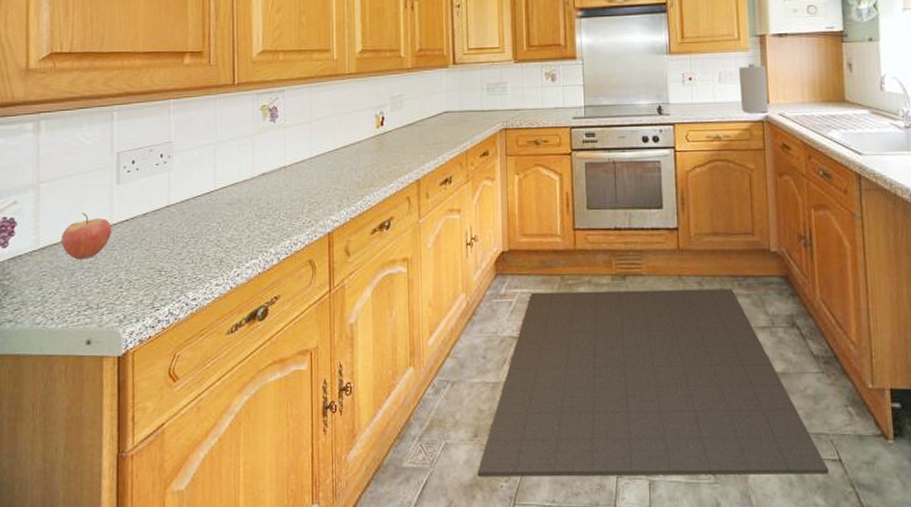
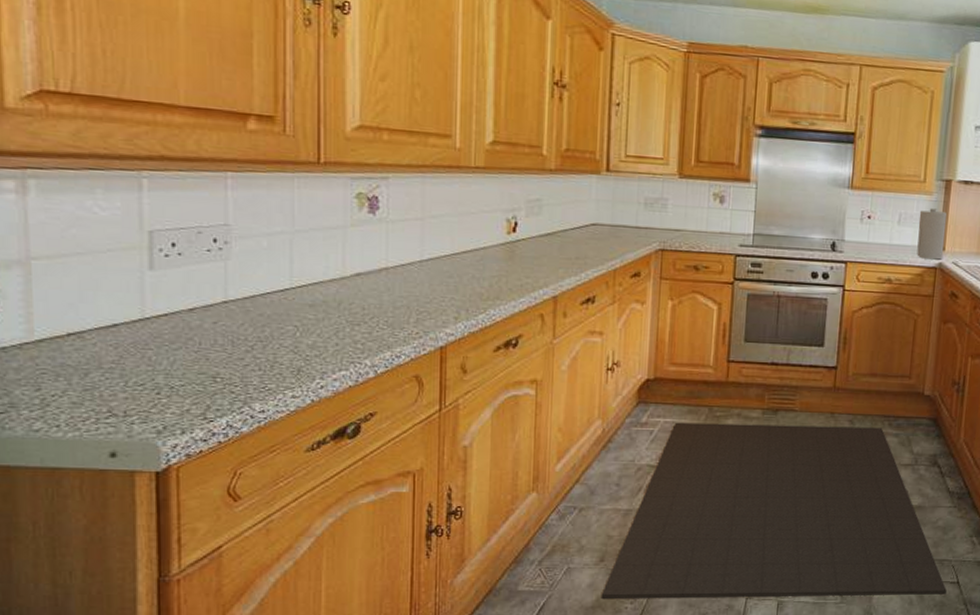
fruit: present [61,213,112,260] -> none [66,301,144,358]

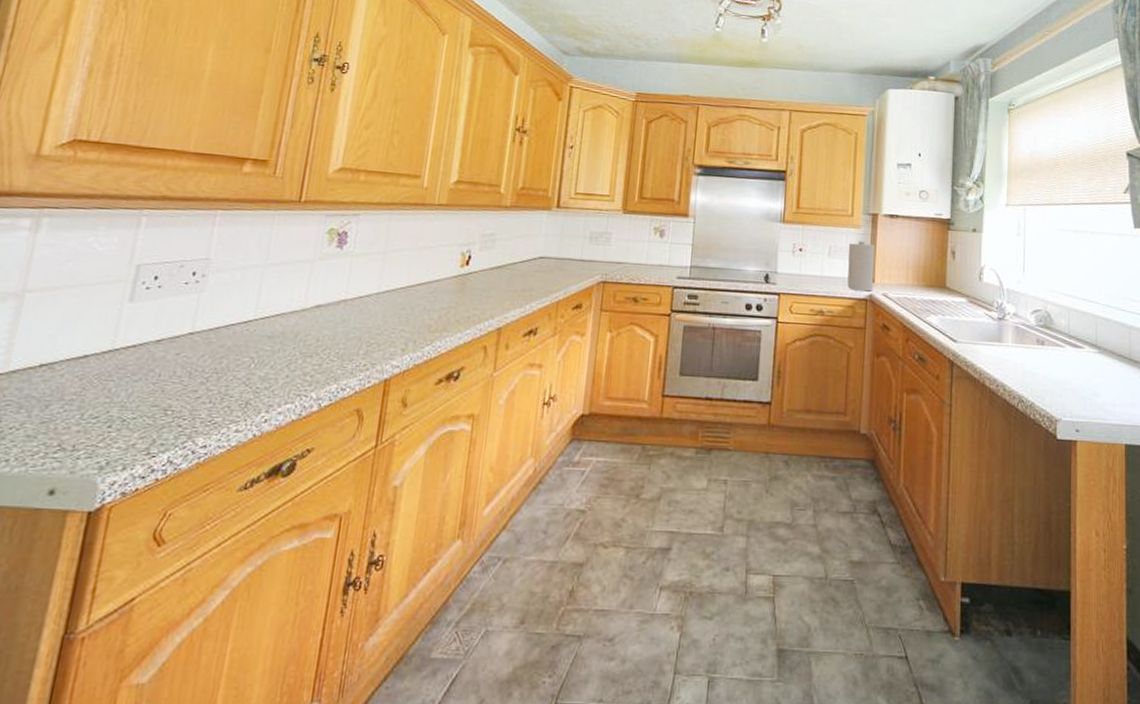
floor mat: present [602,422,947,598] -> none [519,462,894,672]

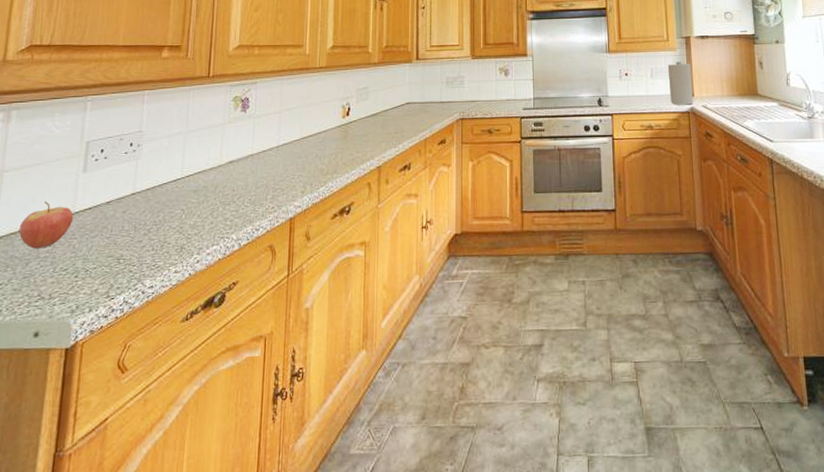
fruit: none [39,332,113,389] -> present [18,201,74,249]

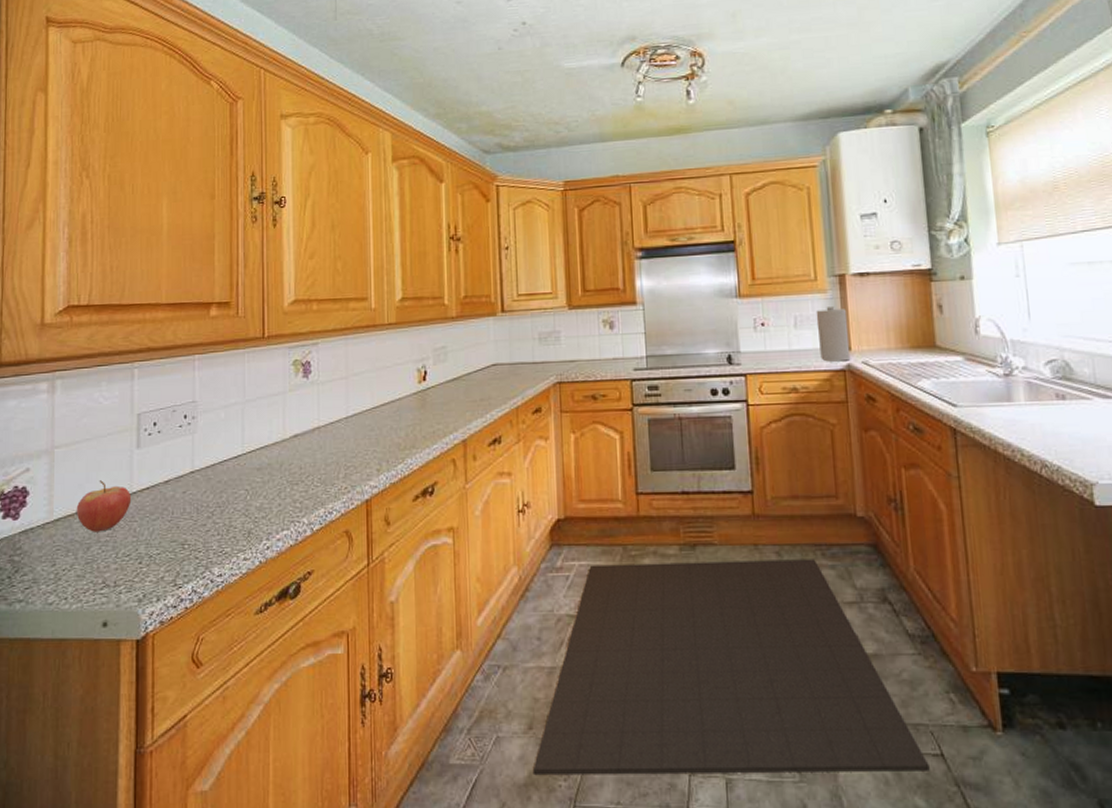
floor mat: none [424,265,752,460] -> present [534,559,930,774]

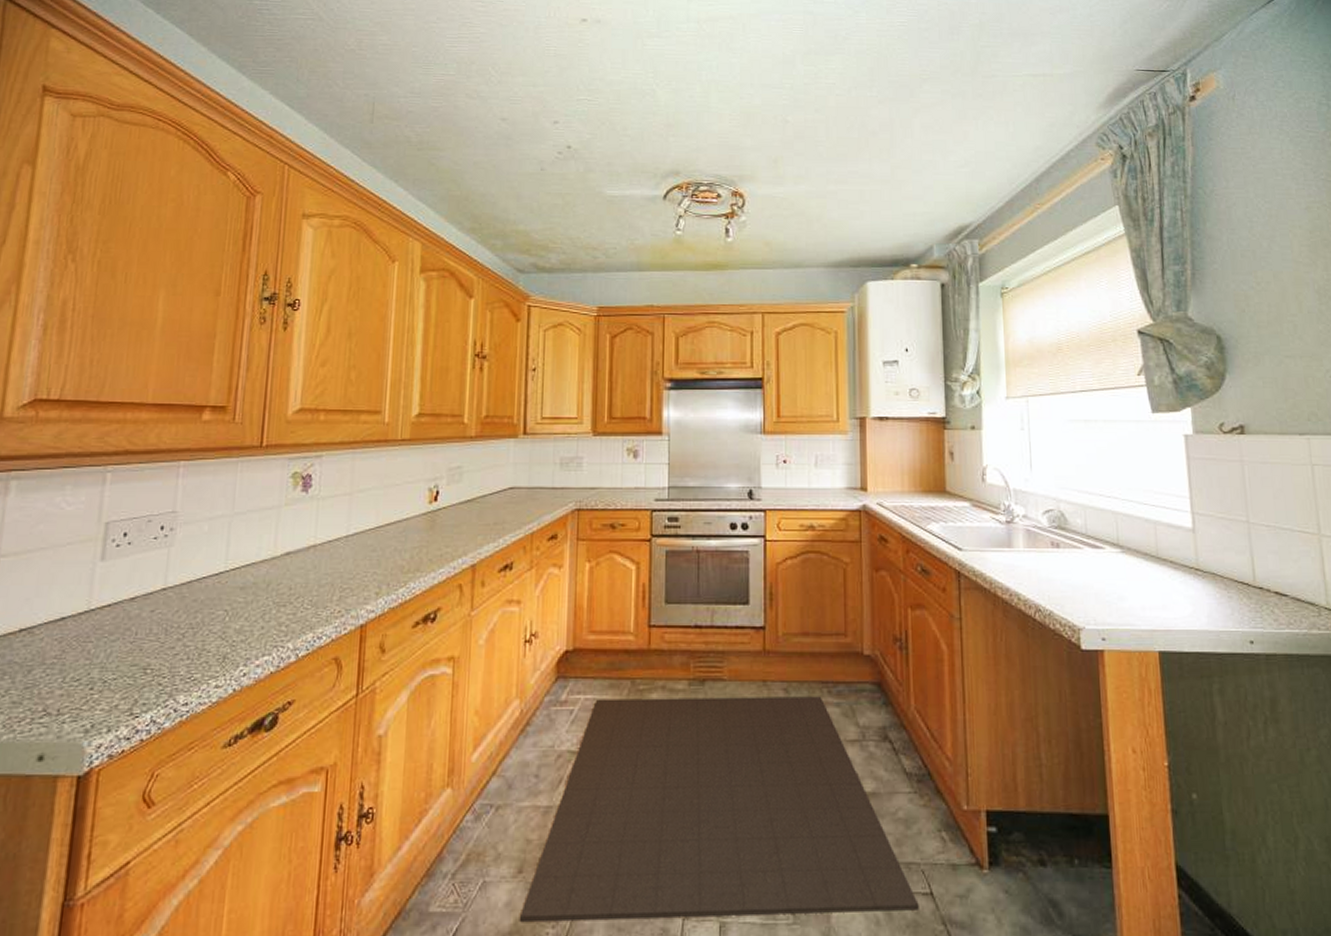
fruit: present [76,480,132,532] -> none [19,595,89,653]
paper towel holder: present [816,306,851,362] -> none [836,448,867,502]

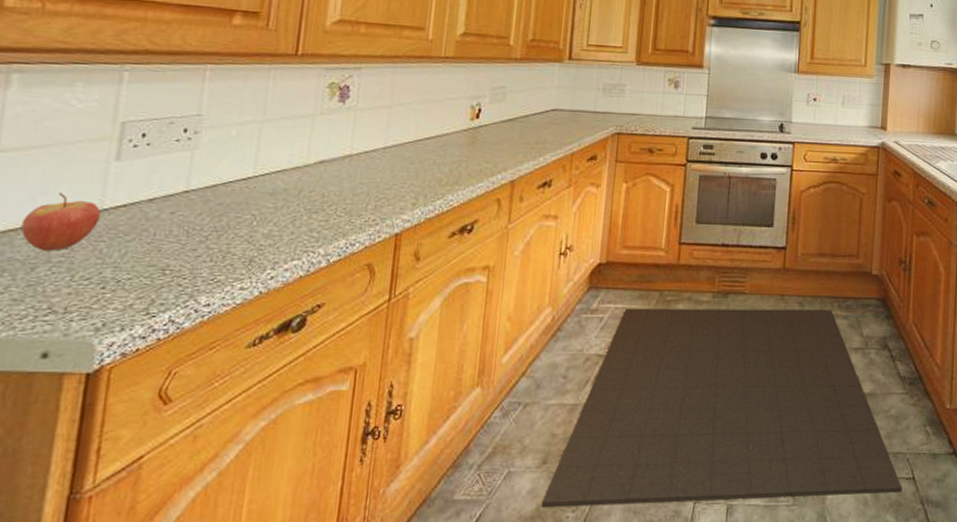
fruit: none [19,595,89,653] -> present [20,193,102,251]

